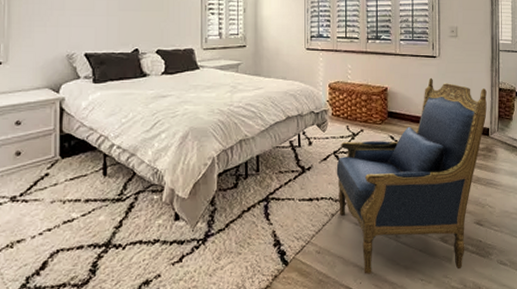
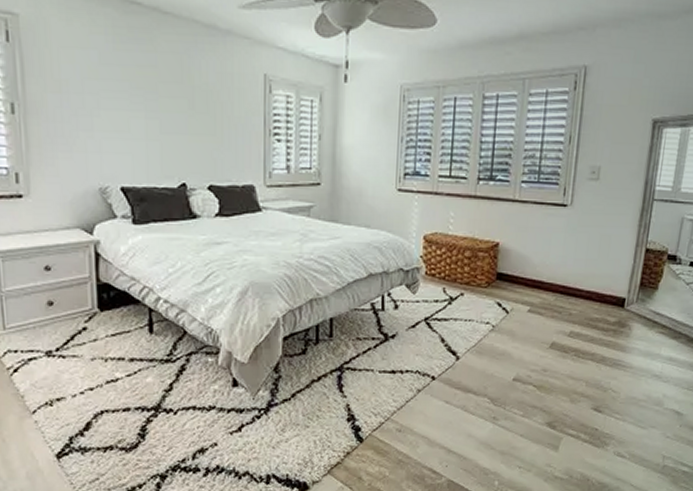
armchair: present [336,77,487,274] -> none [426,232,629,459]

